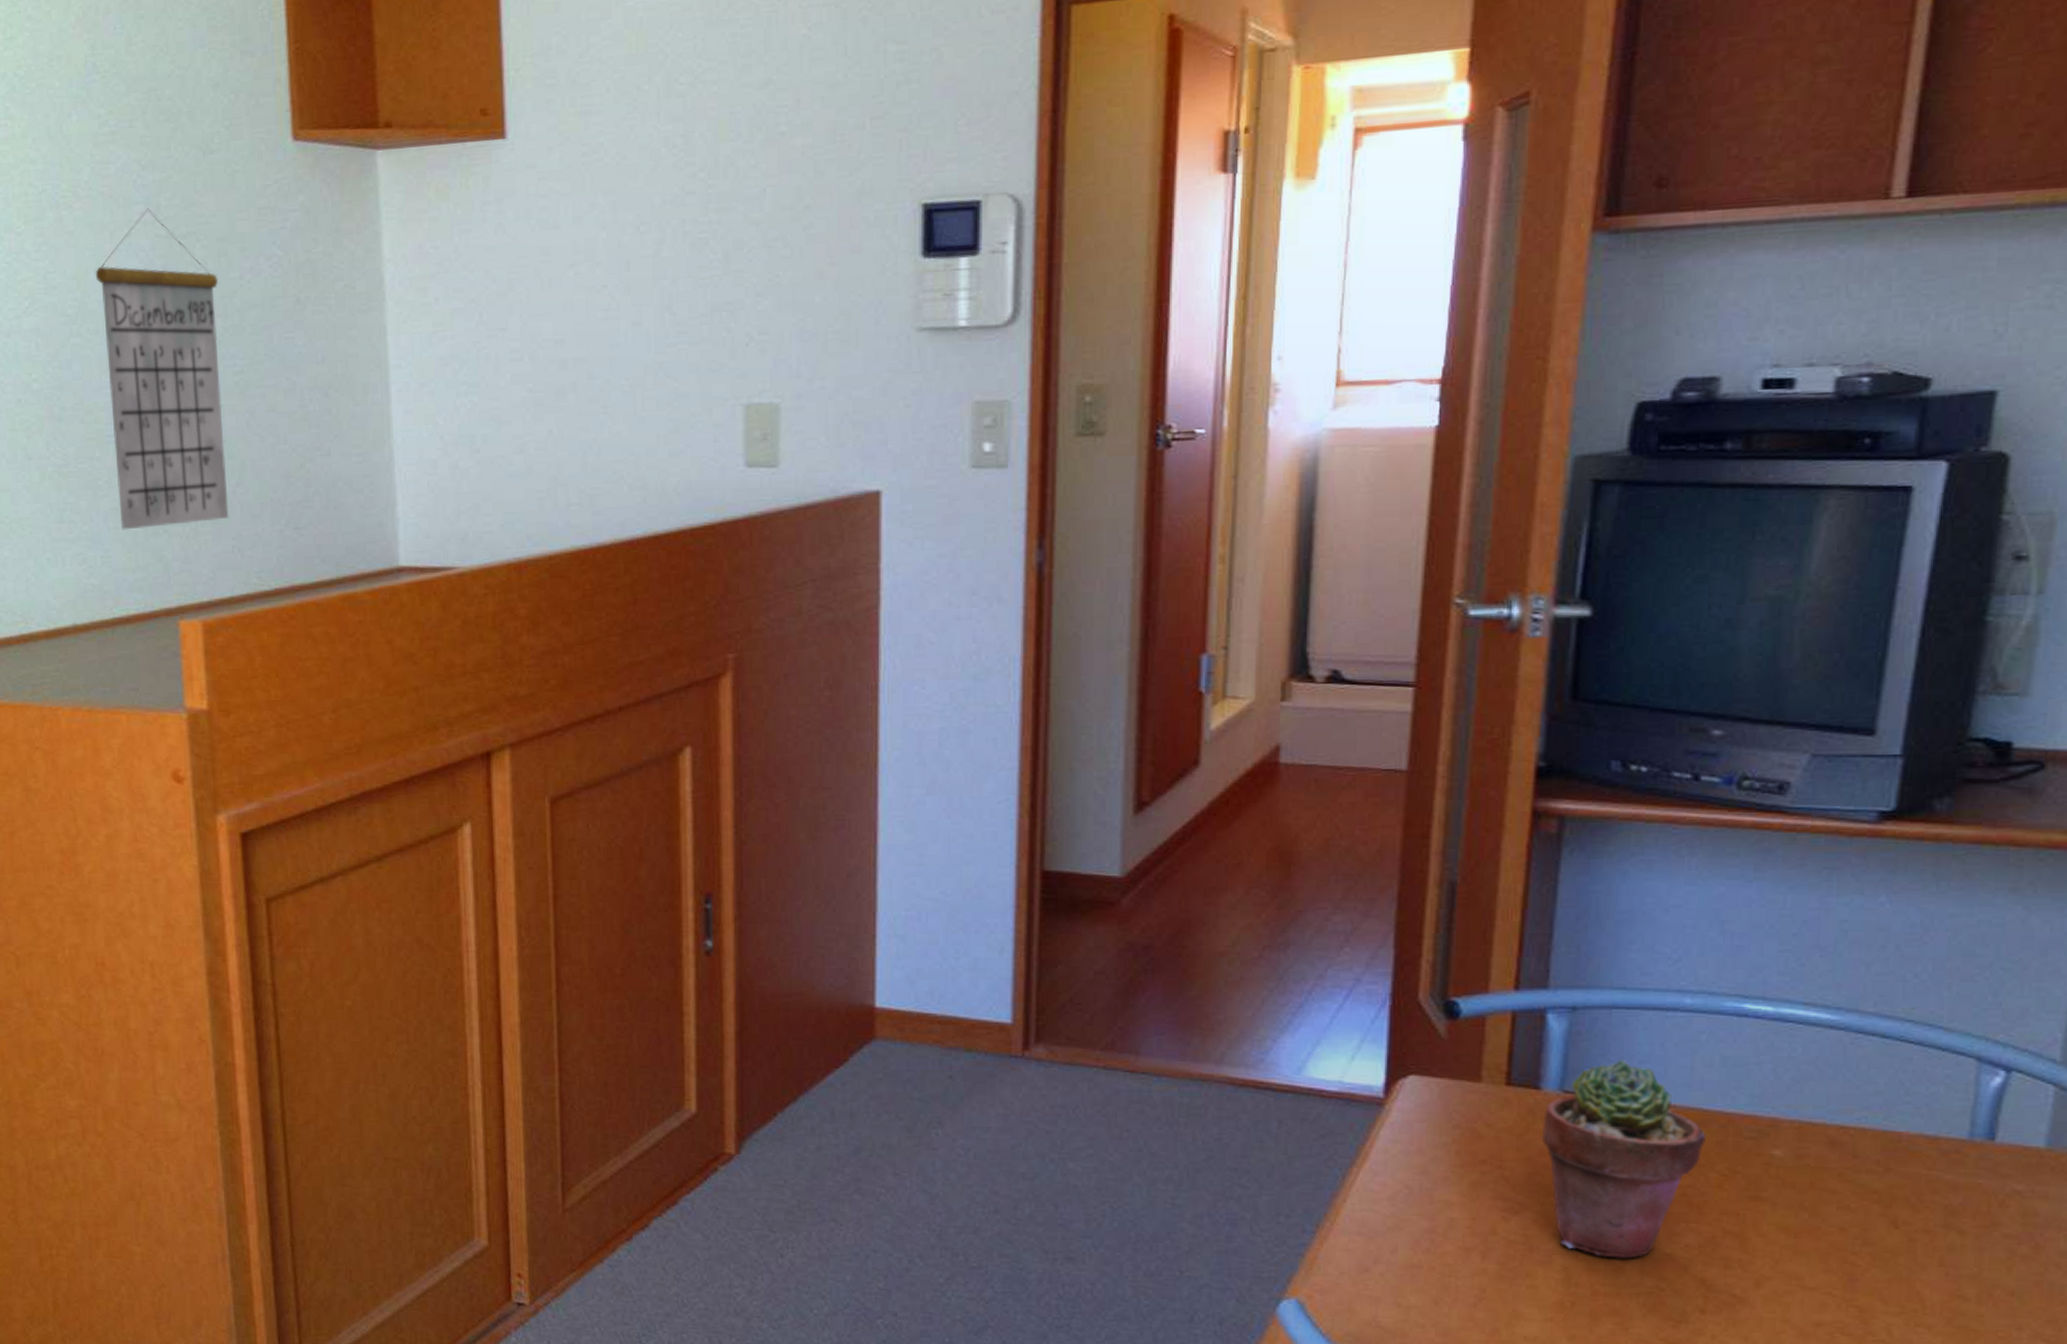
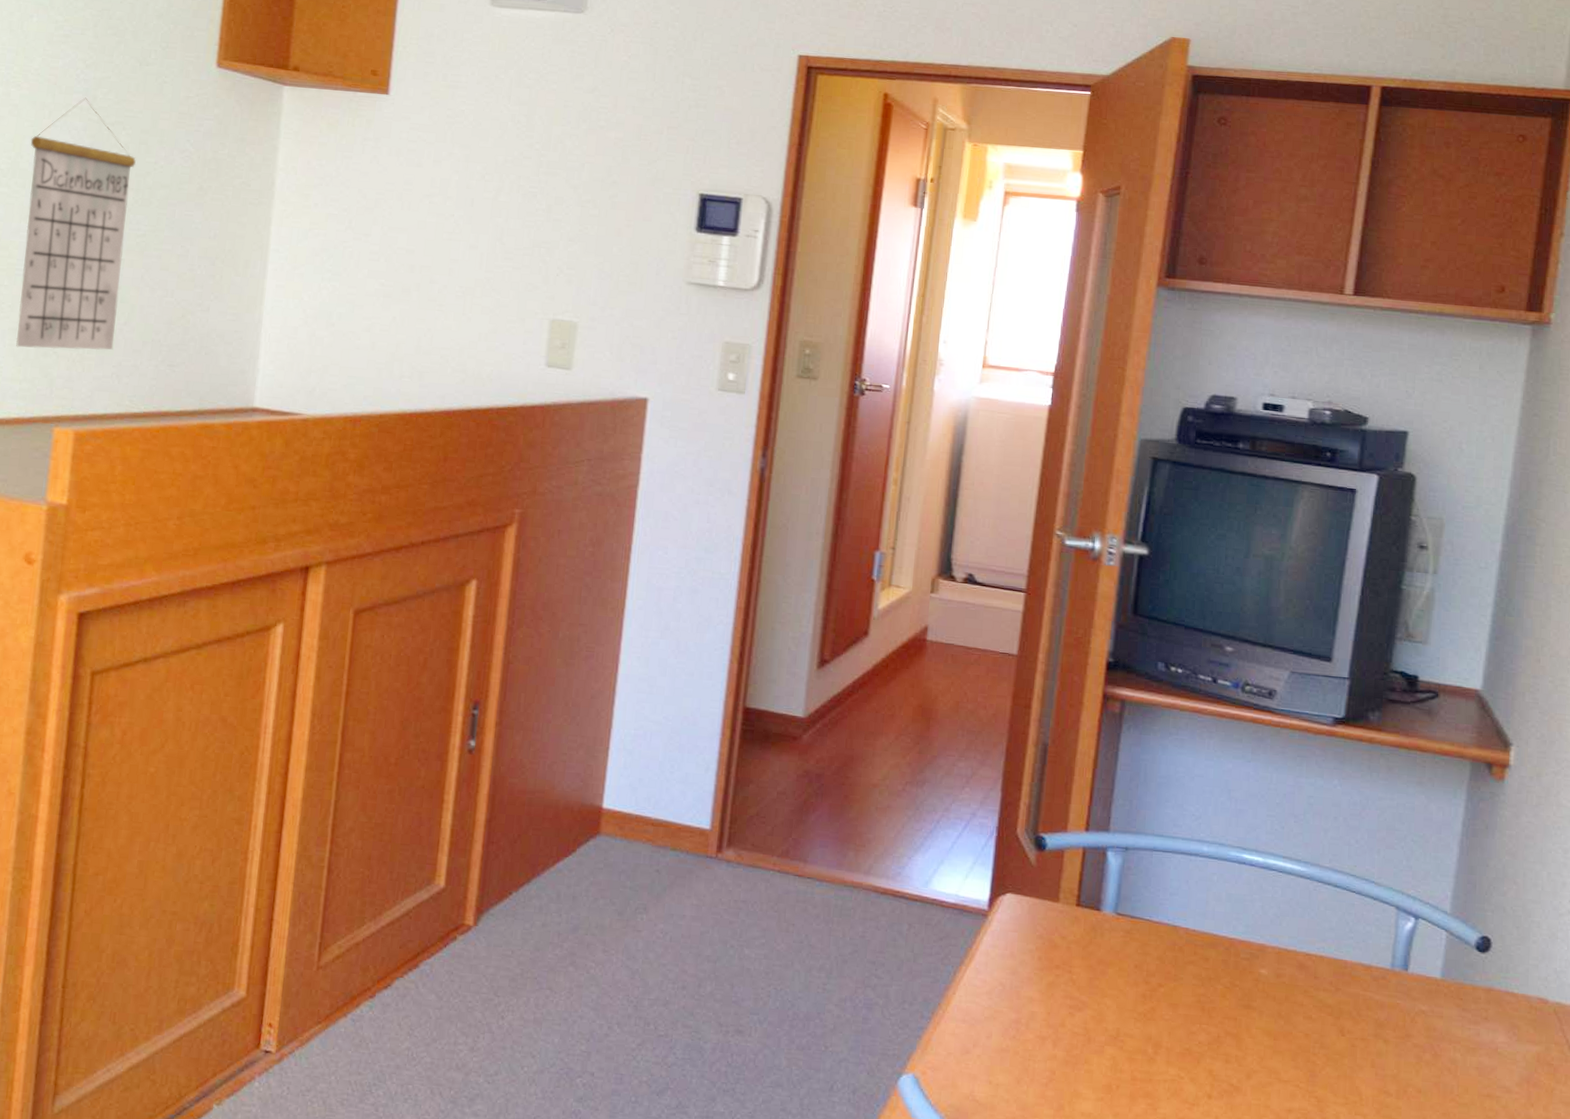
potted succulent: present [1542,1059,1706,1259] -> none [1101,891,1215,1052]

